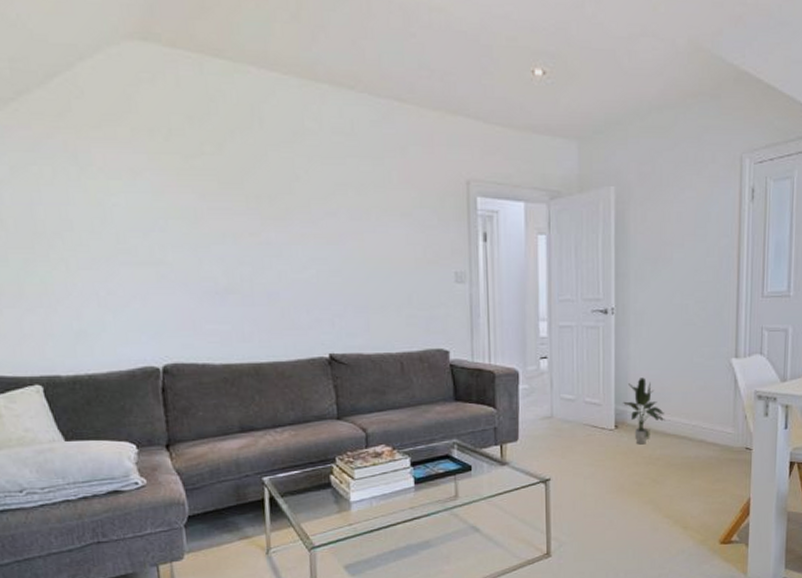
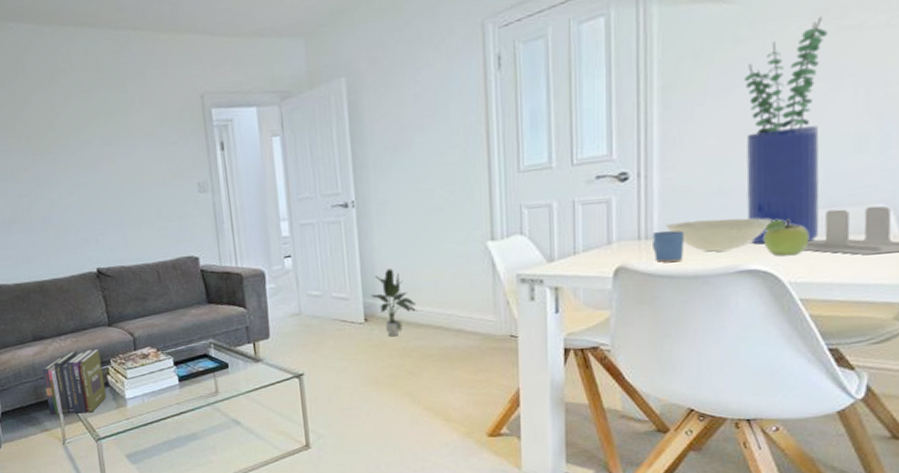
books: none [248,445,327,520] -> present [42,349,107,415]

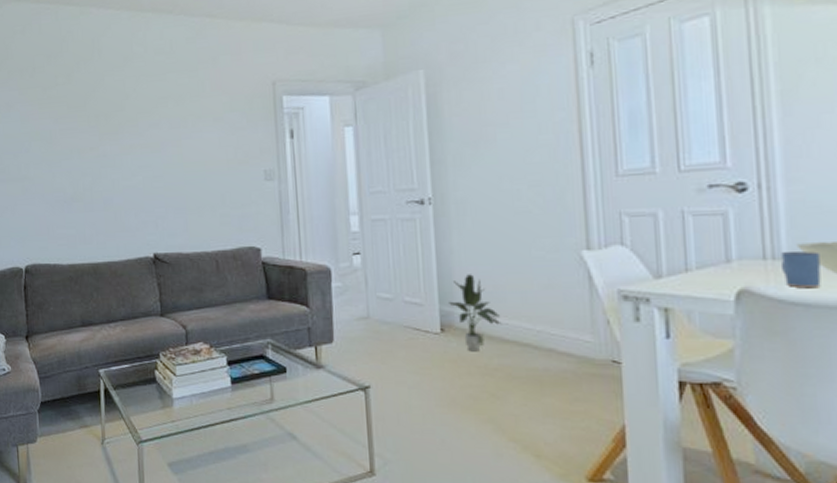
books: present [42,349,107,415] -> none [87,341,152,411]

